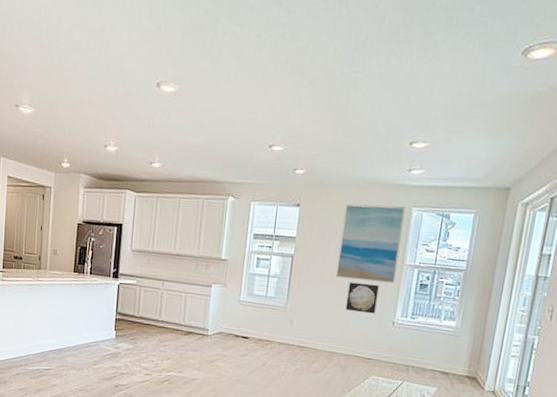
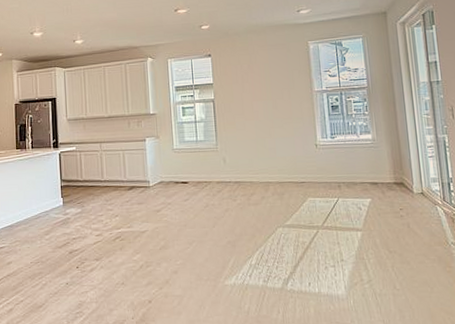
wall art: present [335,203,406,284] -> none [251,42,309,113]
wall art: present [345,282,379,314] -> none [268,113,298,141]

